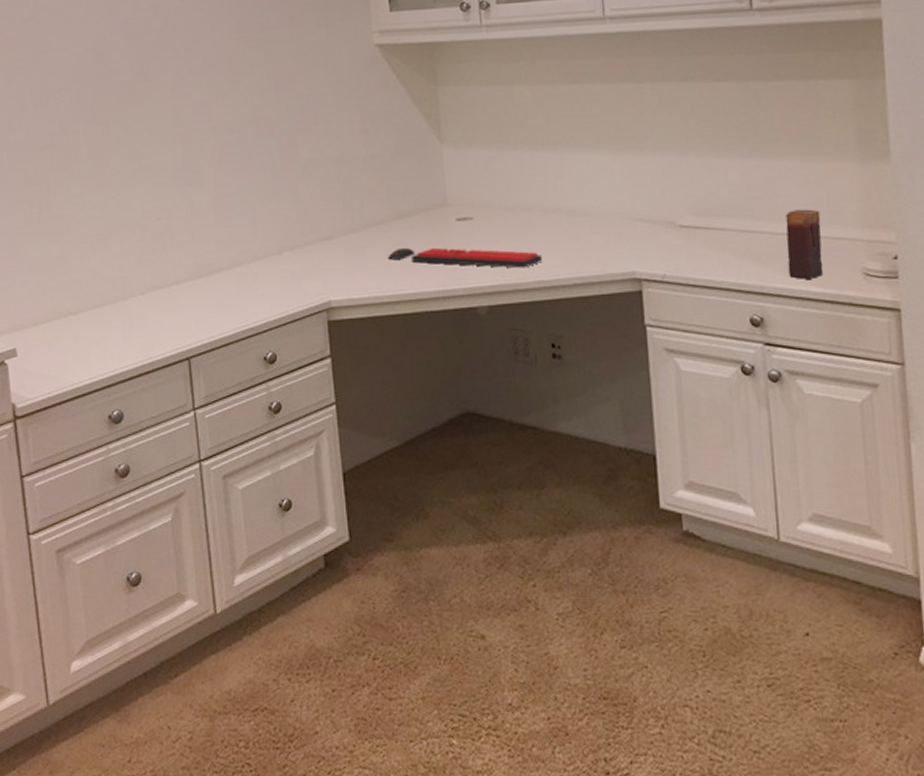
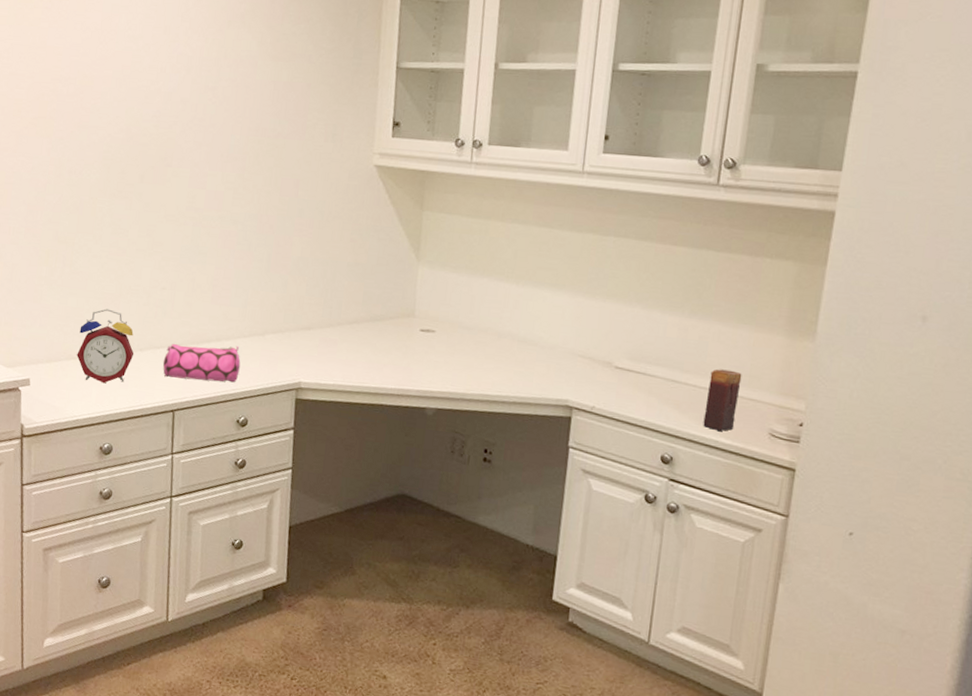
alarm clock: none [68,252,135,340] -> present [77,308,134,384]
pencil case: none [169,271,259,321] -> present [162,344,241,383]
keyboard: present [388,247,543,268] -> none [356,346,490,382]

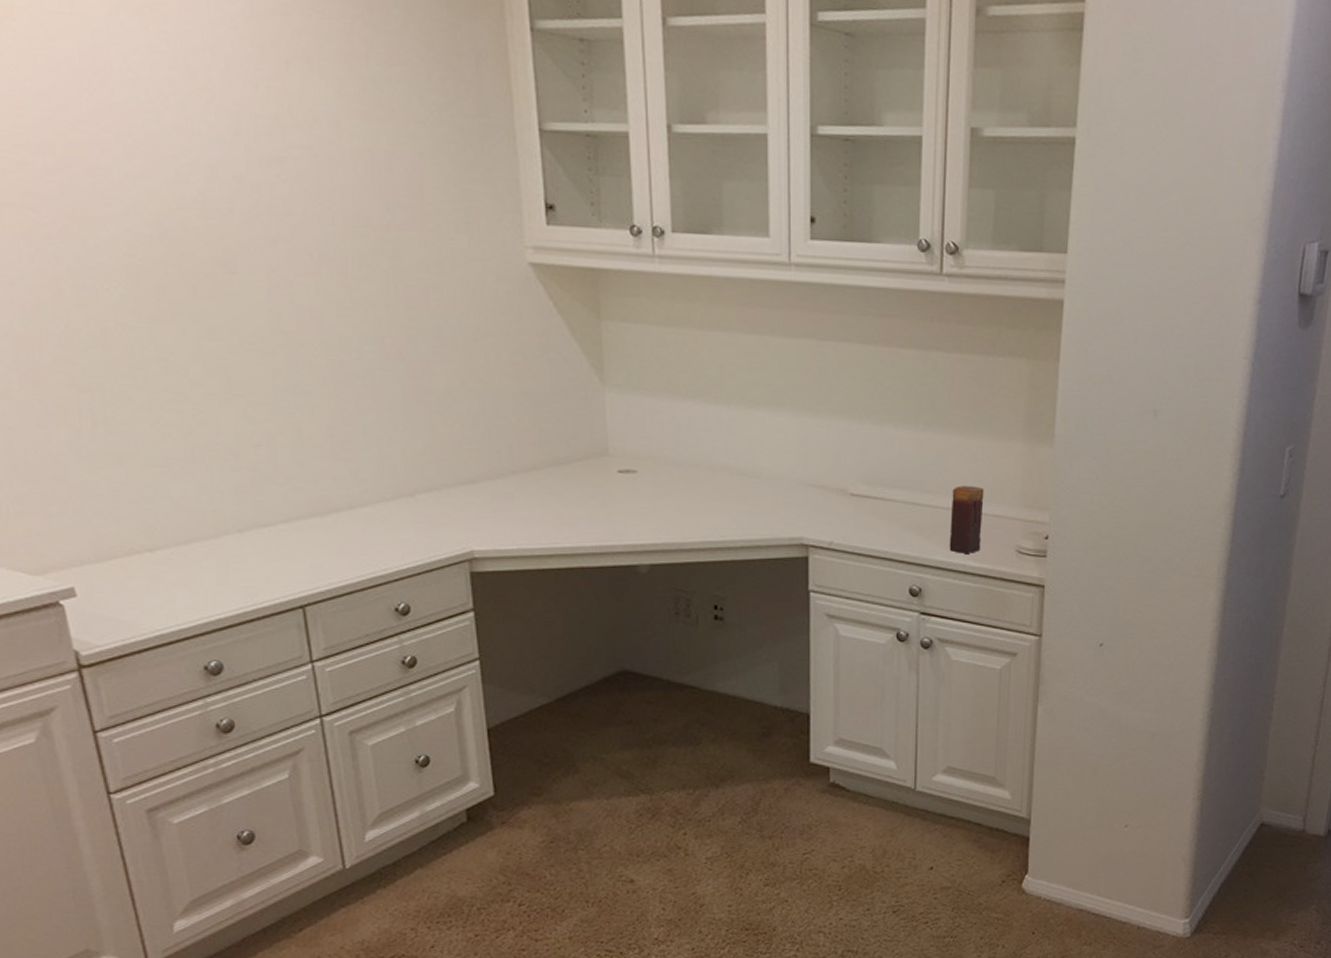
alarm clock: present [77,308,134,384] -> none [139,480,231,582]
pencil case: present [162,344,241,383] -> none [275,513,388,564]

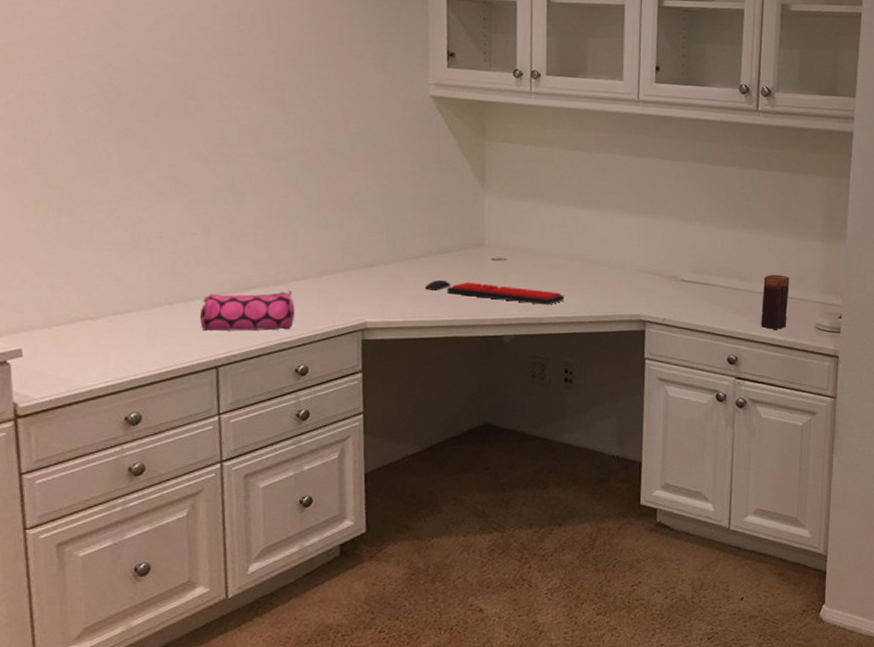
pencil case: none [275,513,388,564] -> present [199,290,295,332]
keyboard: none [540,497,710,527] -> present [425,279,565,305]

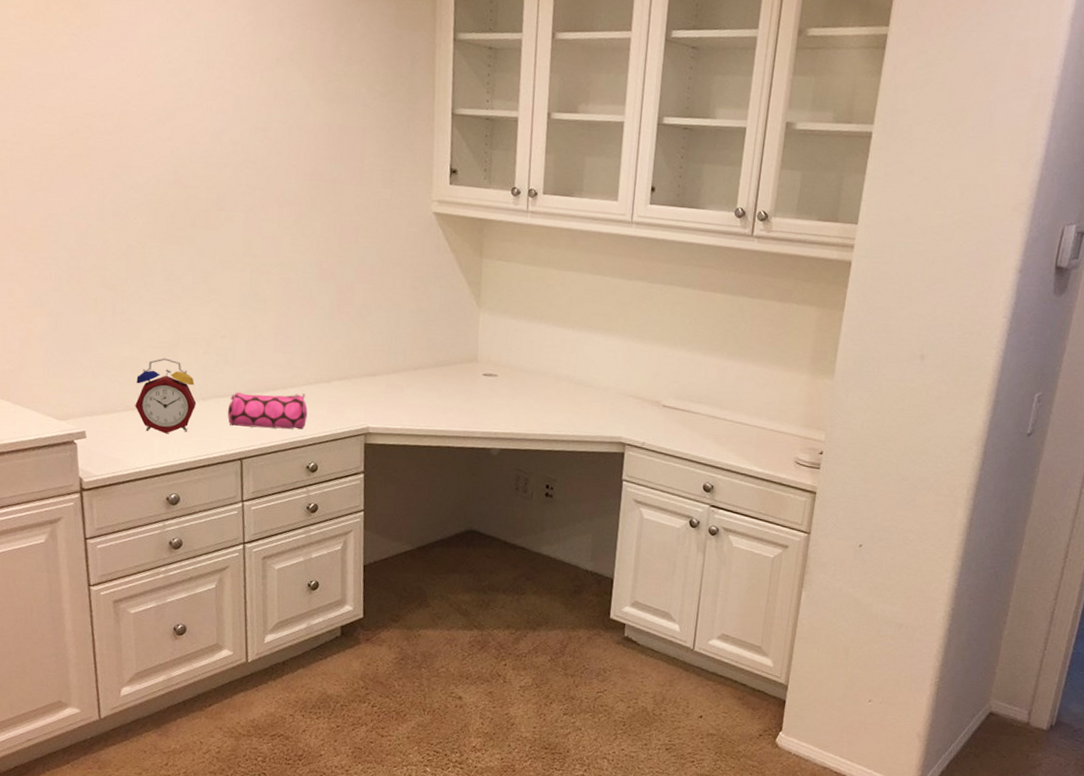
alarm clock: none [85,261,162,345] -> present [135,358,197,434]
keyboard: present [425,279,565,305] -> none [422,391,550,422]
candle: present [761,274,790,329] -> none [739,405,773,461]

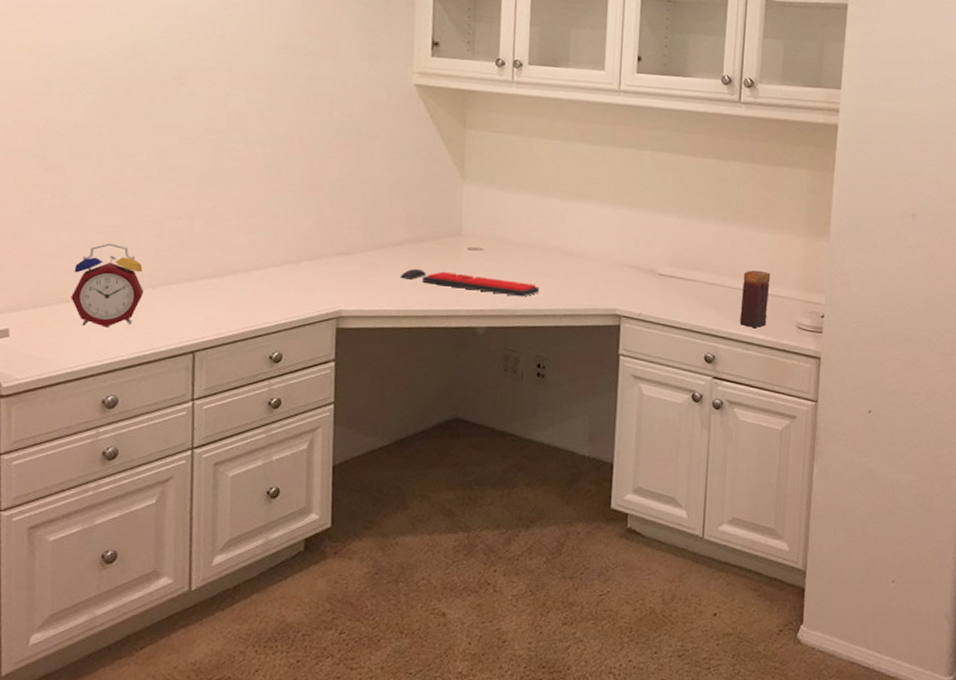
pencil case: present [227,392,308,430] -> none [179,276,273,317]
keyboard: none [422,391,550,422] -> present [401,268,540,297]
candle: none [739,405,773,461] -> present [740,270,771,328]

